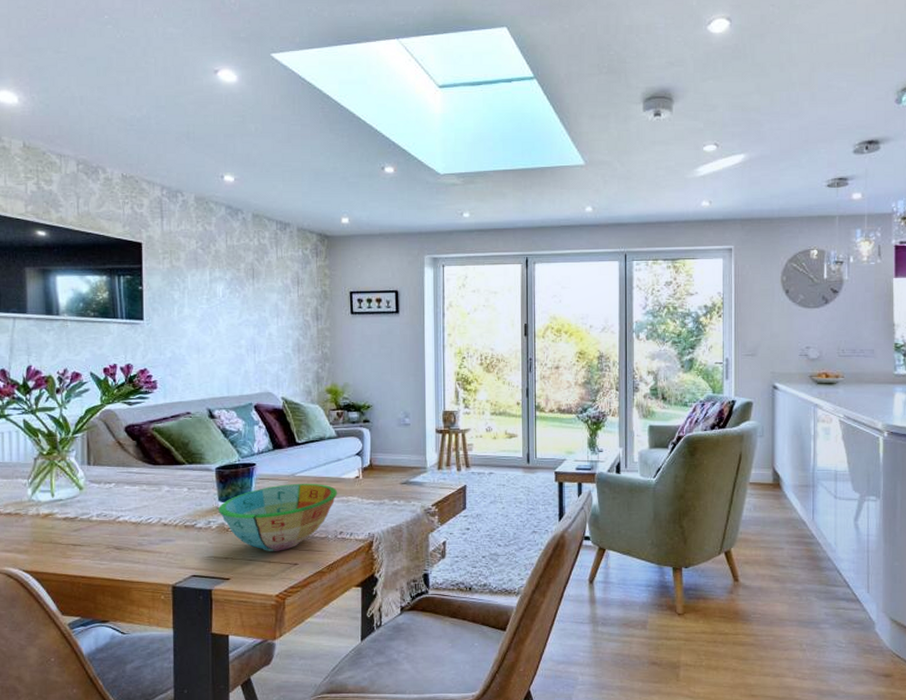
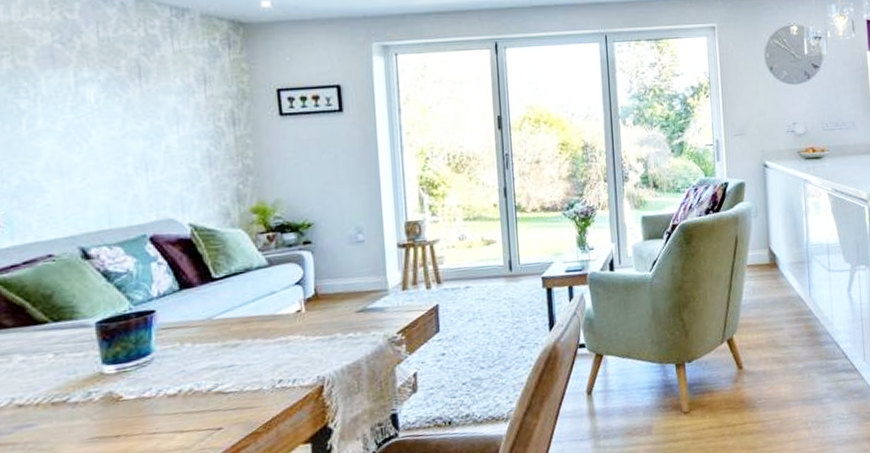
bowl: present [217,483,338,551] -> none [101,324,274,419]

